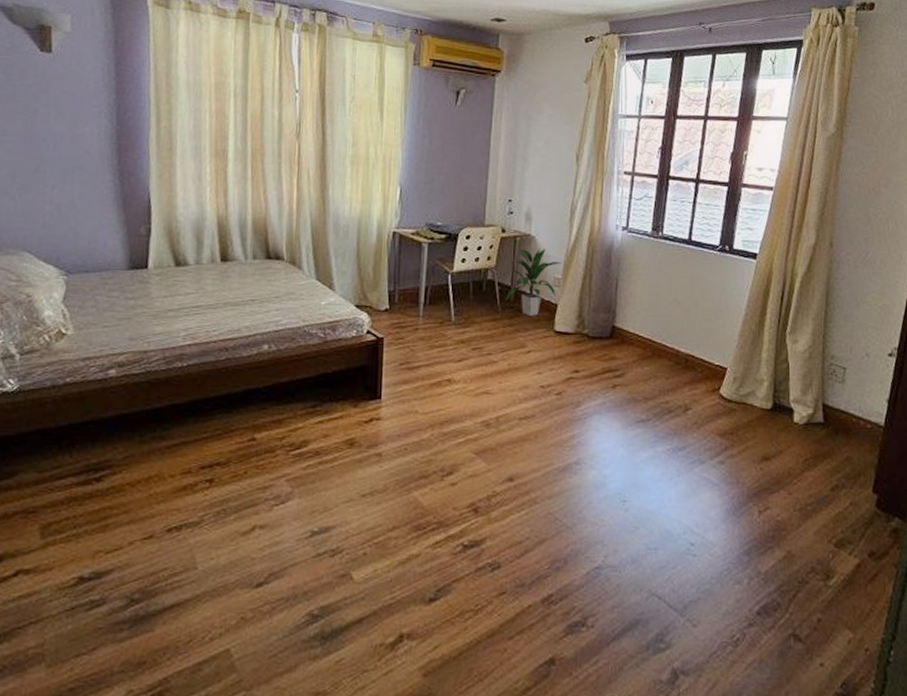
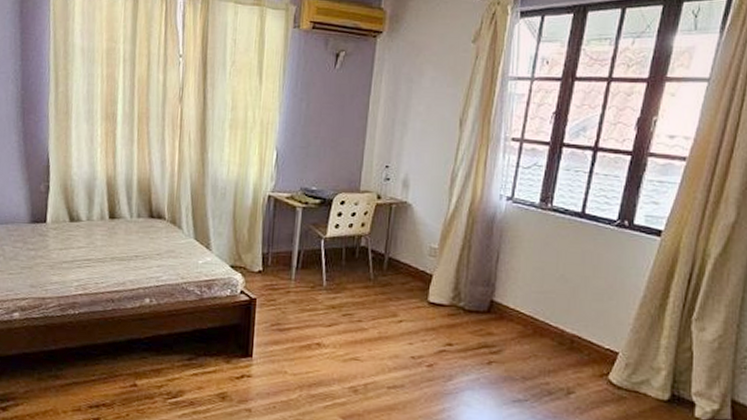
indoor plant: present [504,248,562,316] -> none [377,216,440,285]

